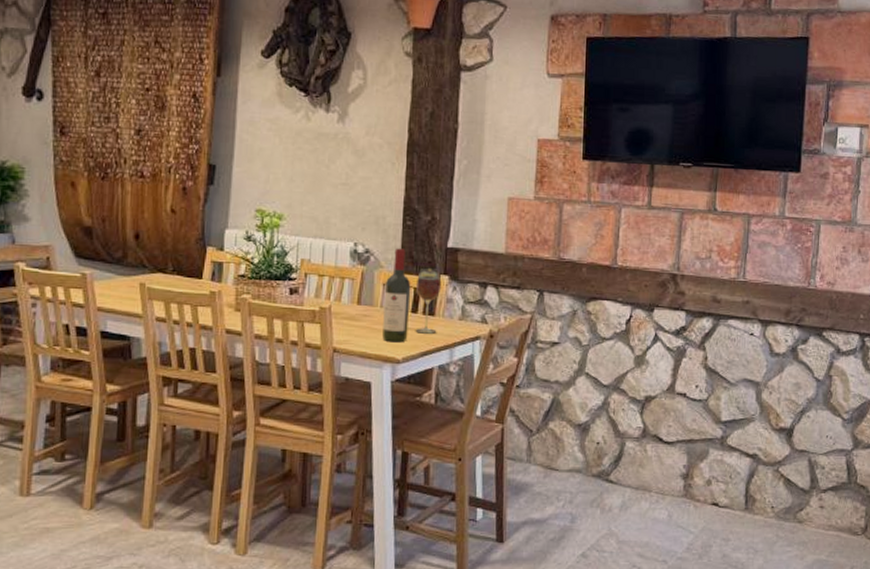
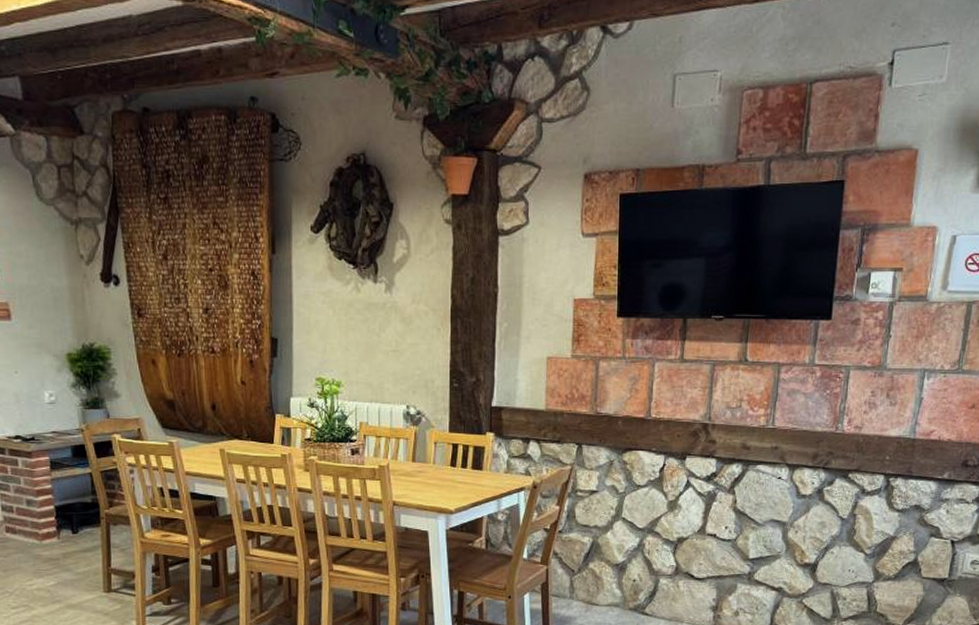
wine bottle: present [382,248,411,343] -> none [436,409,460,495]
wineglass: present [415,267,442,334] -> none [465,426,488,486]

